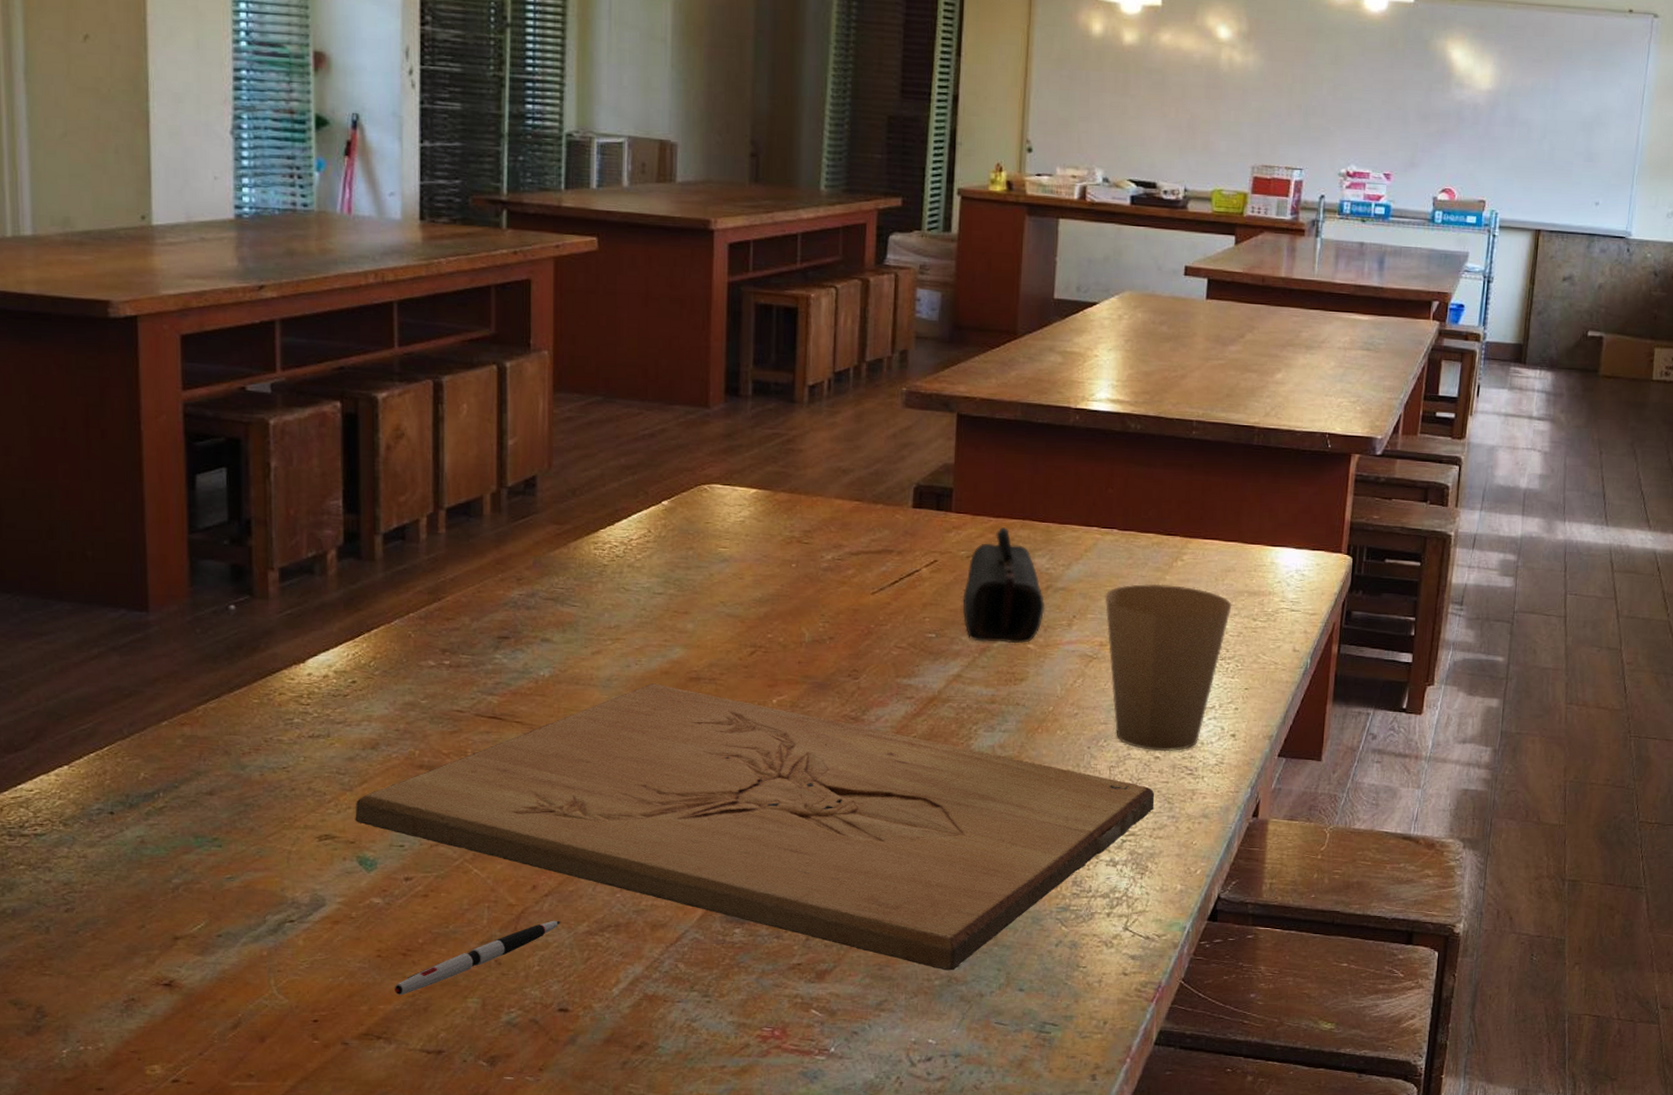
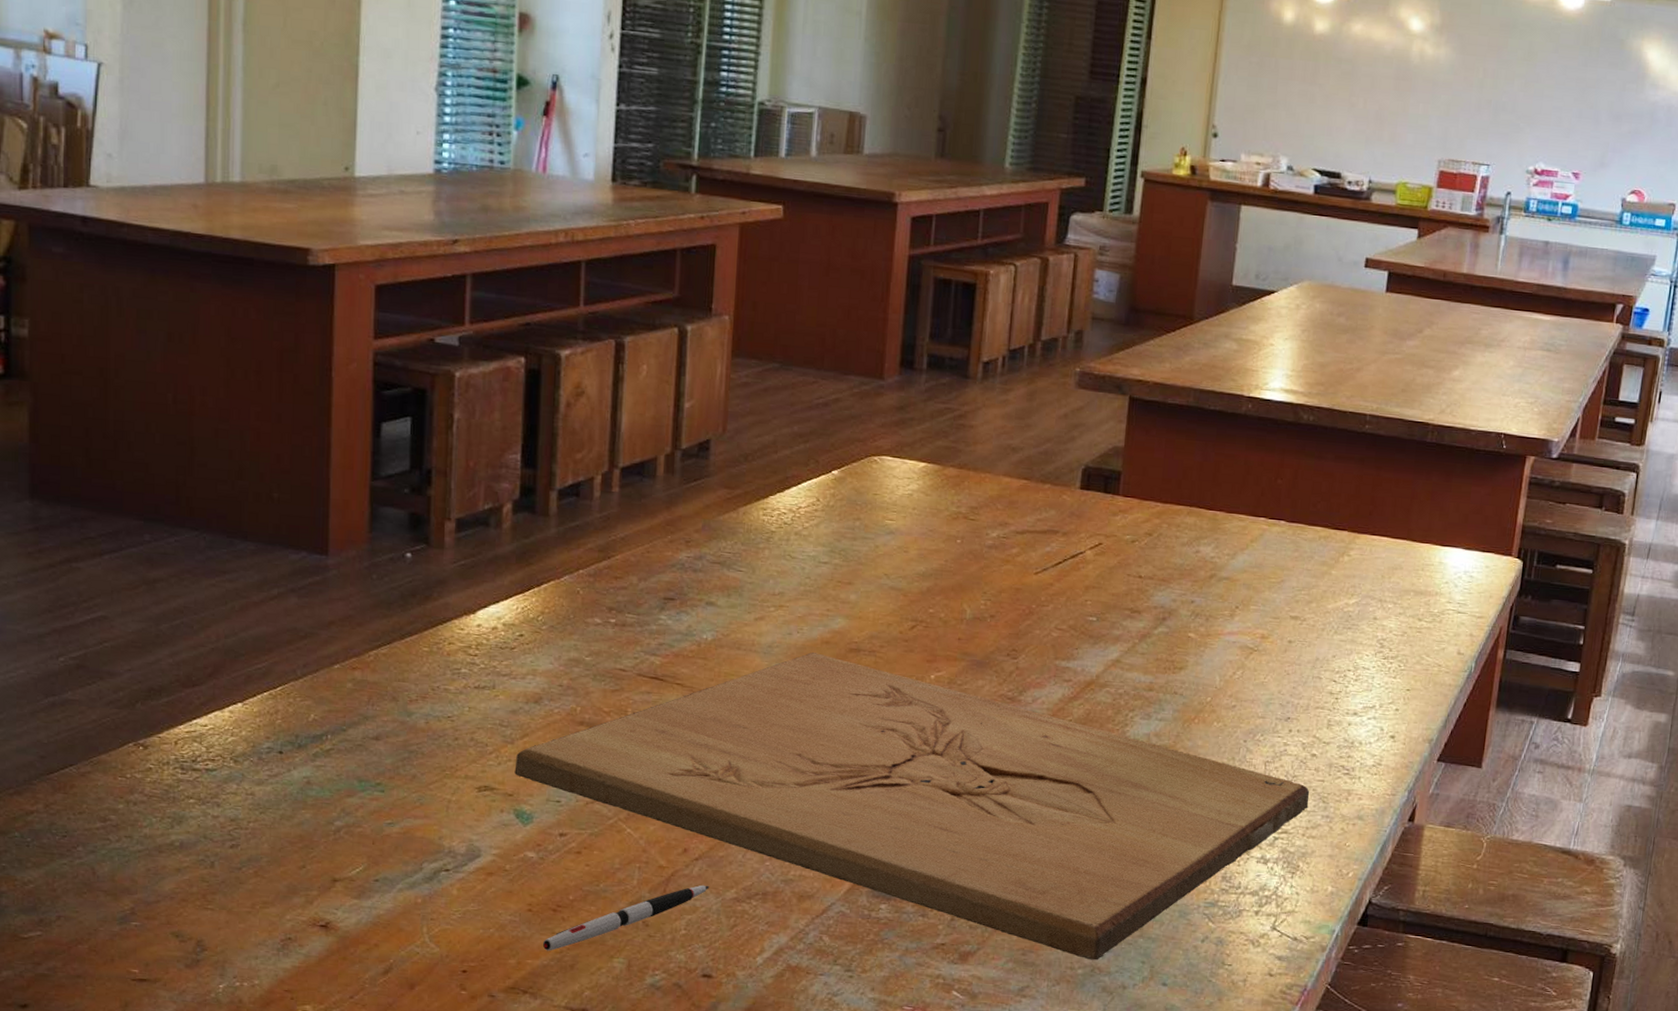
pencil case: present [962,527,1045,644] -> none [1124,513,1208,632]
paper cup: present [1104,583,1232,752] -> none [1268,577,1398,750]

